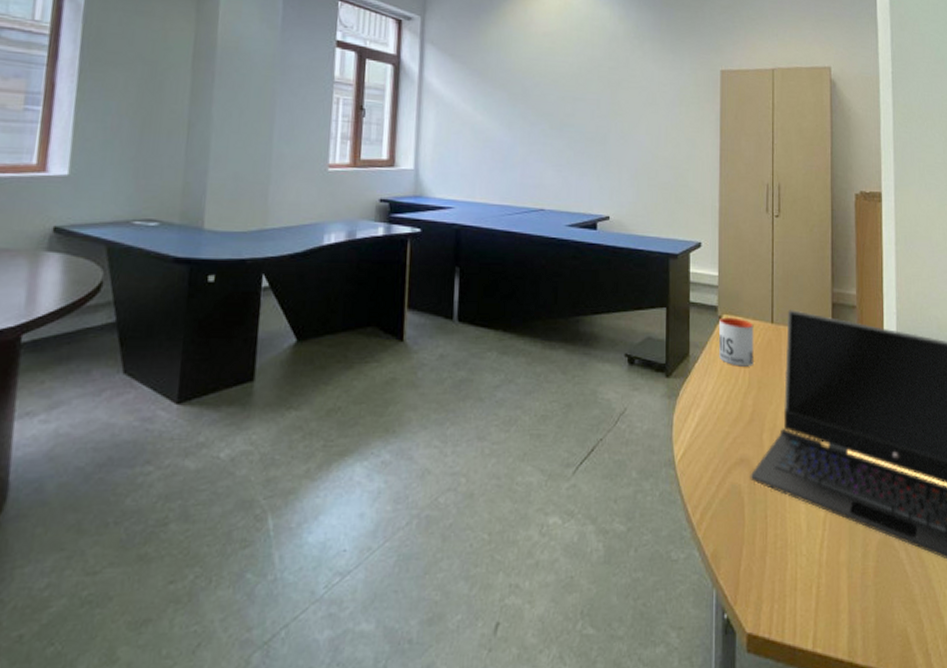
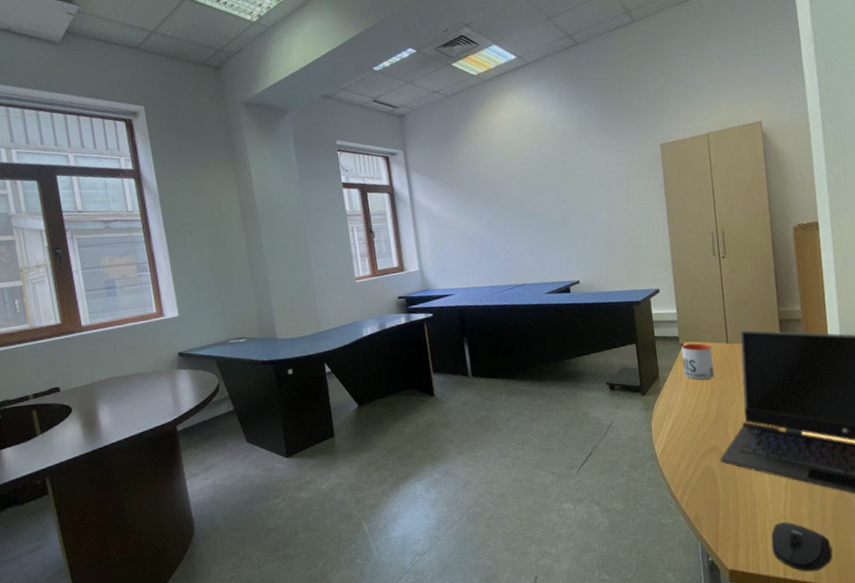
mouse: none [802,570,872,645] -> present [771,521,833,572]

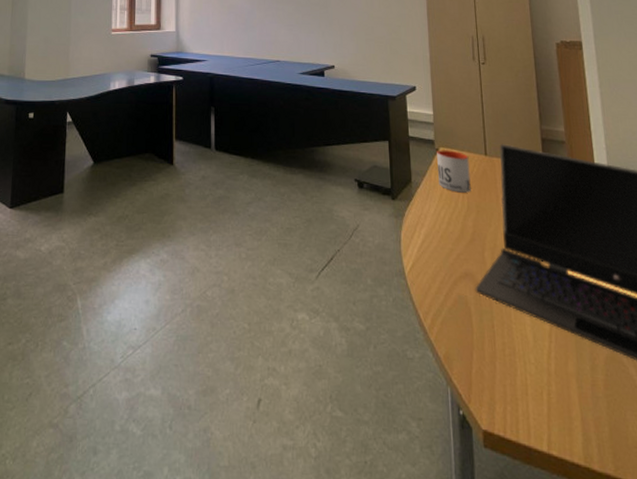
mouse: present [771,521,833,572] -> none [533,378,606,450]

